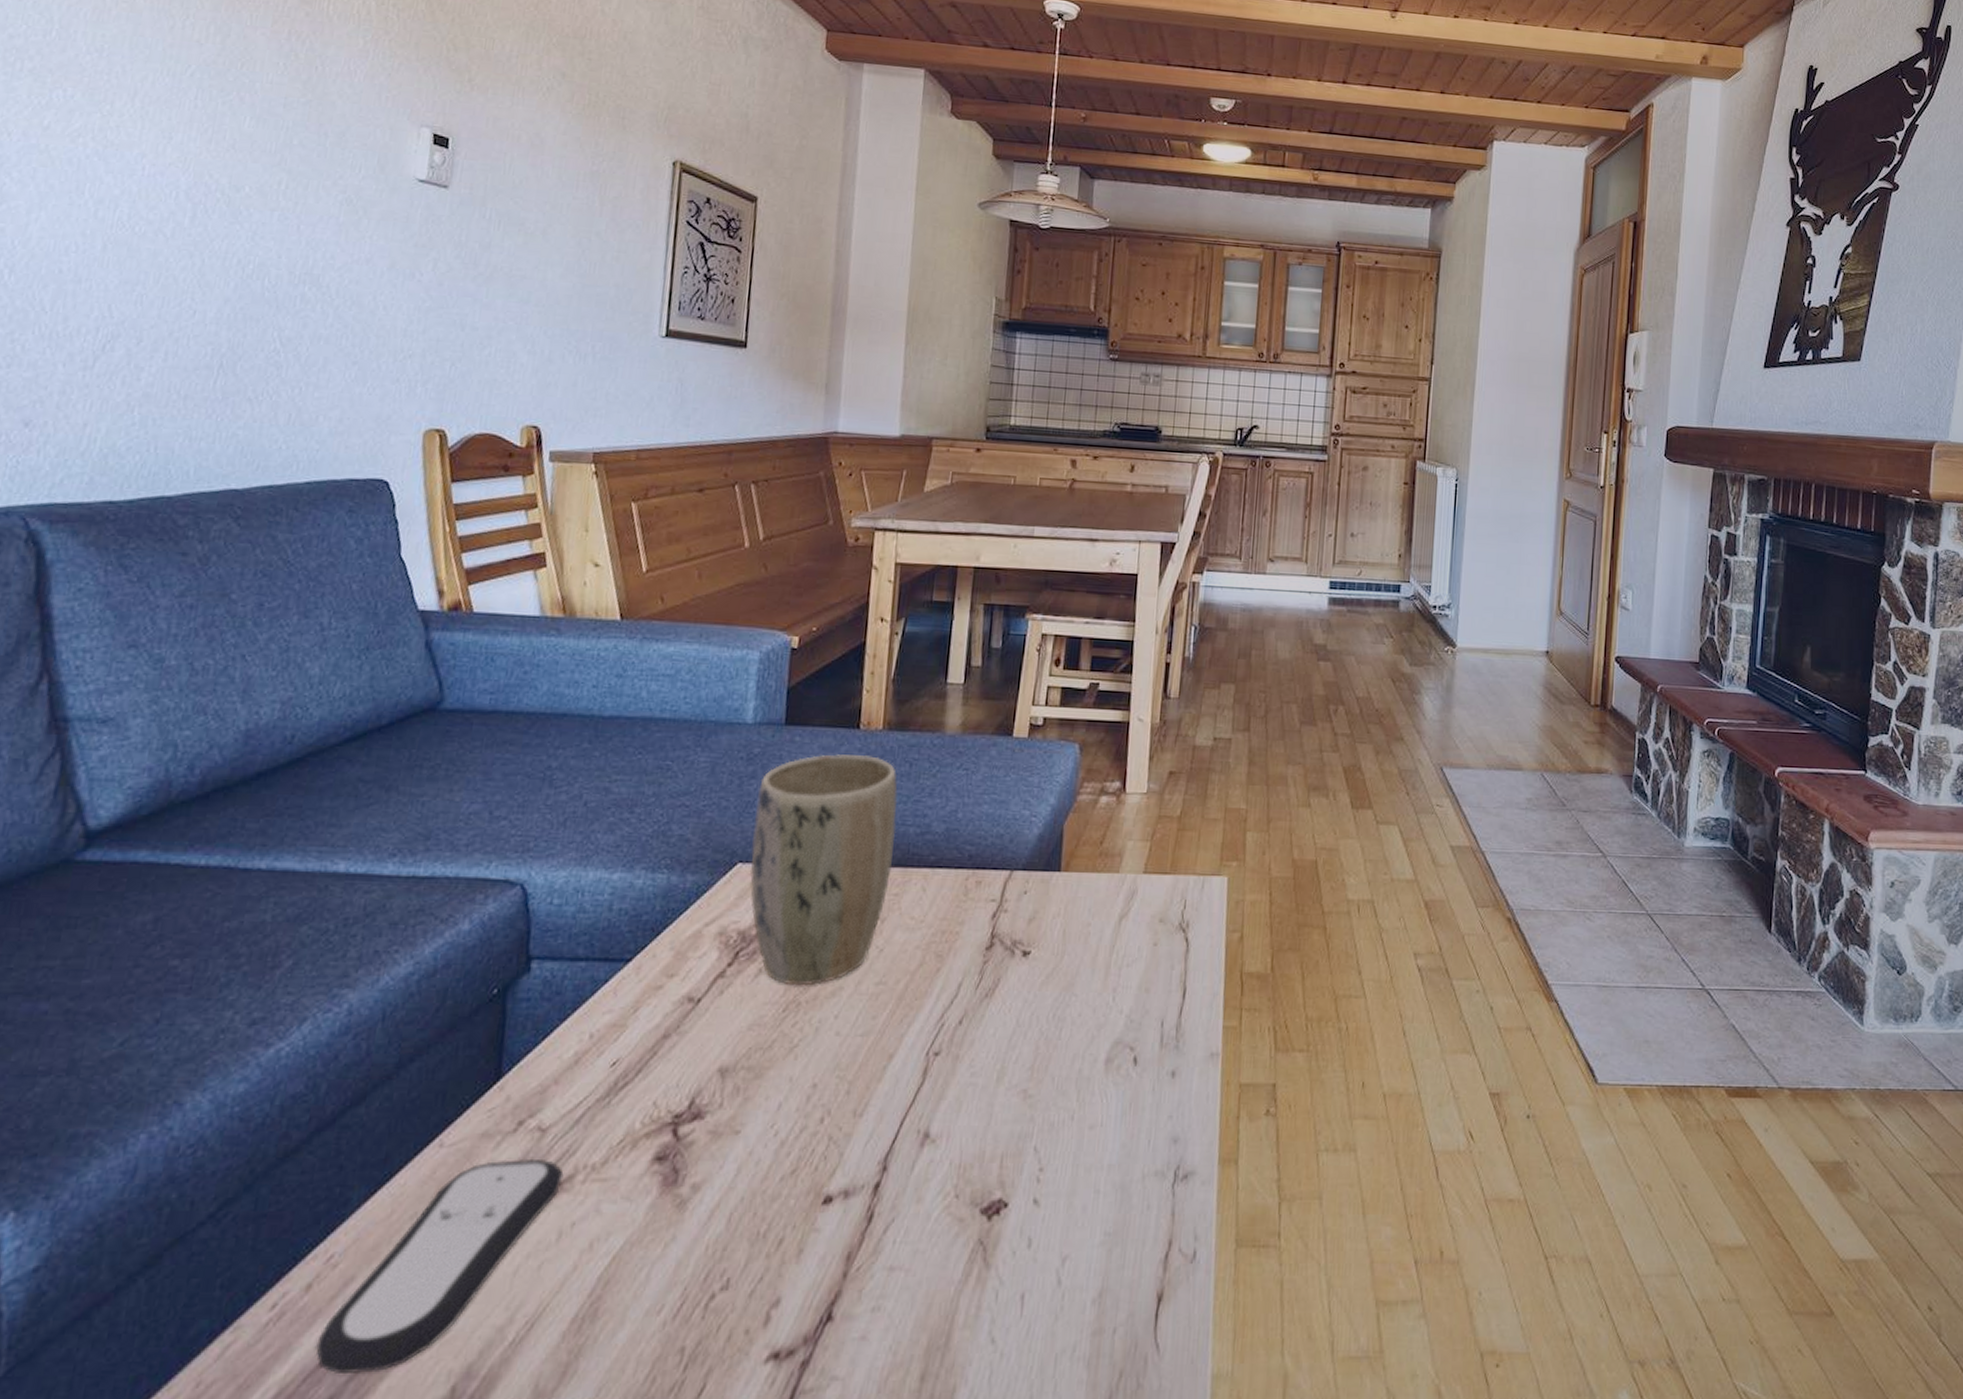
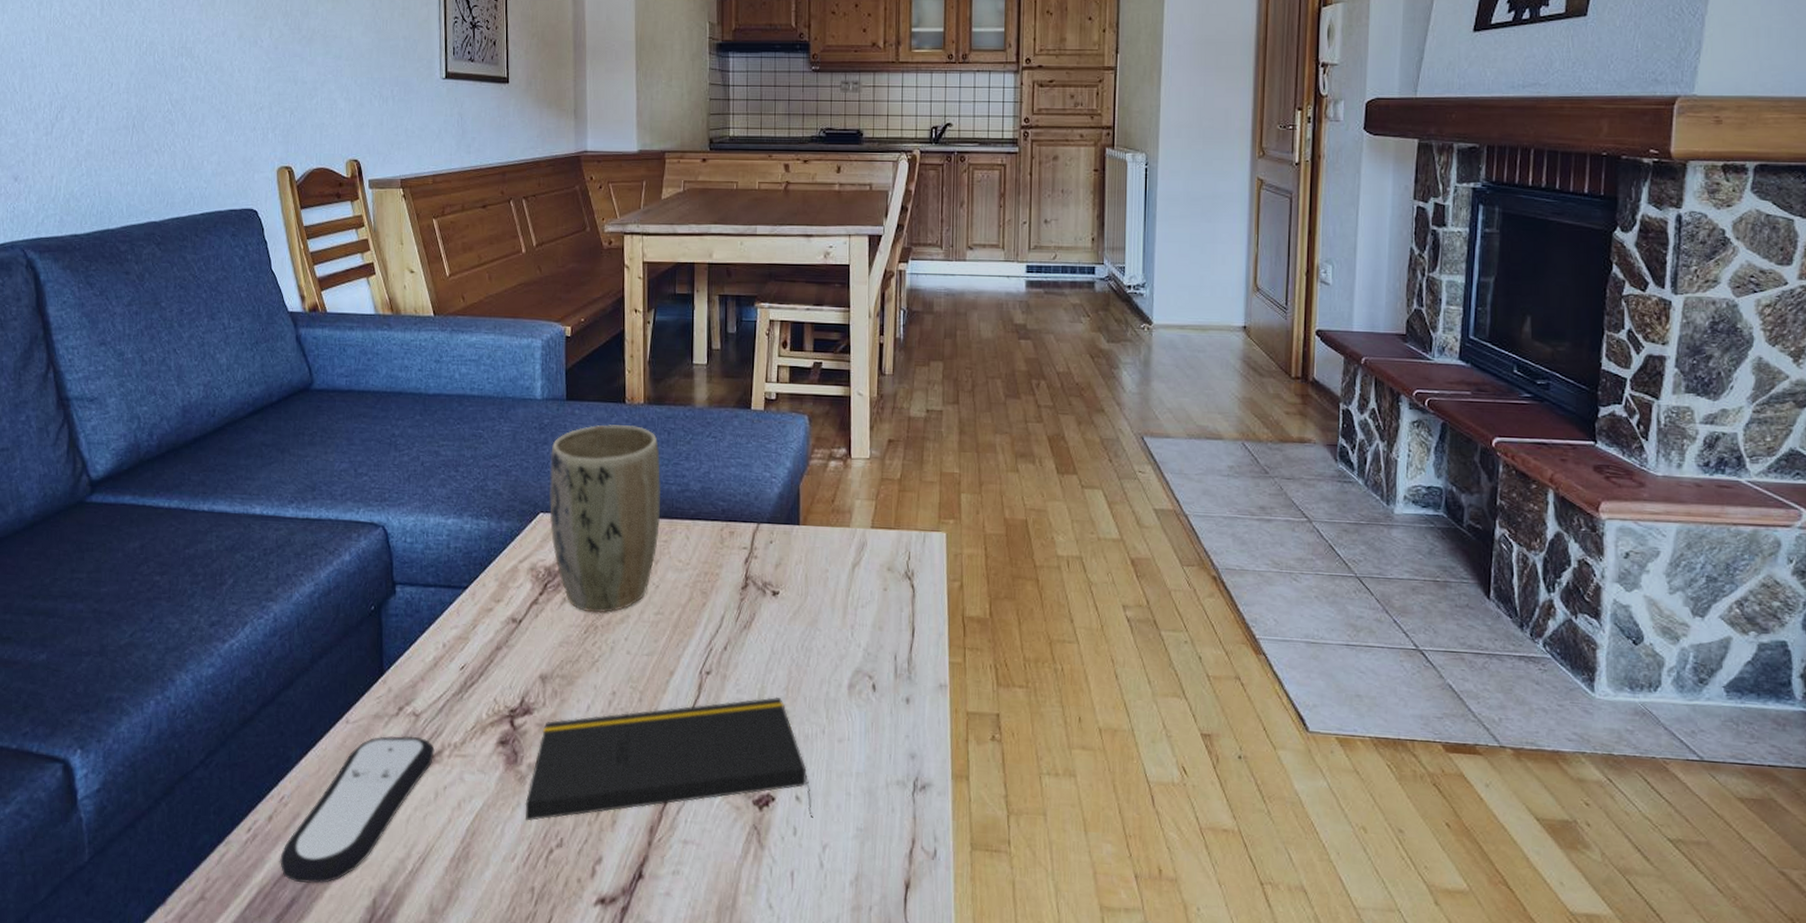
notepad: none [682,1080,1053,1260] -> present [525,697,813,821]

